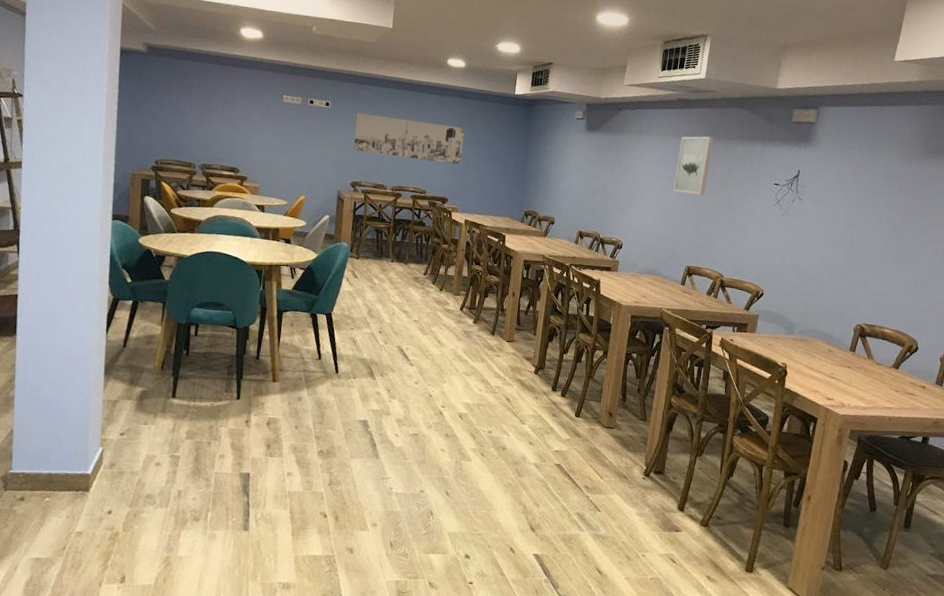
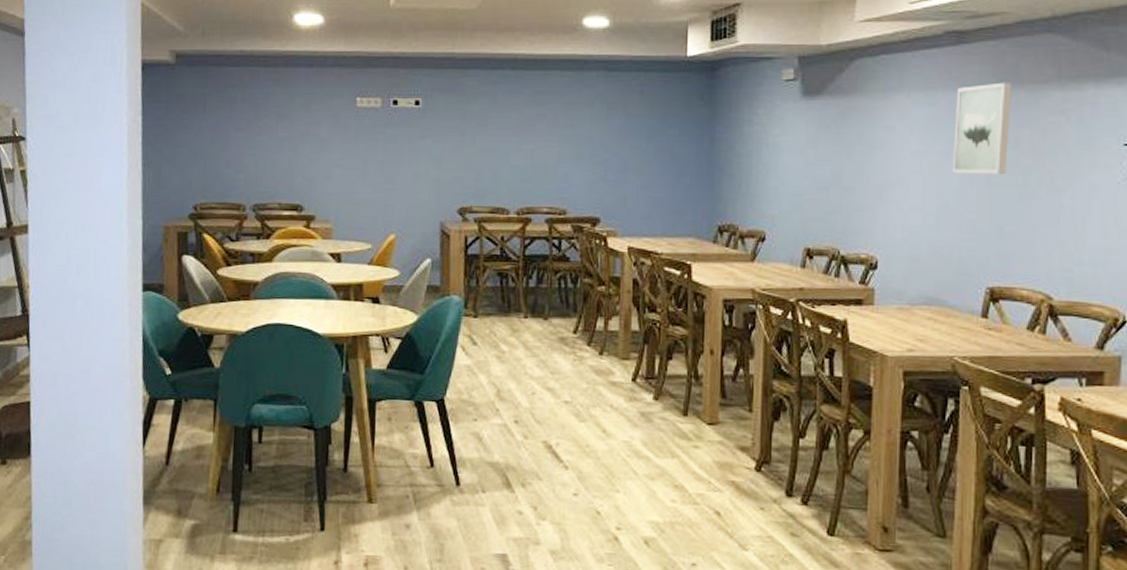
wall art: present [353,112,465,165] -> none [458,109,617,168]

